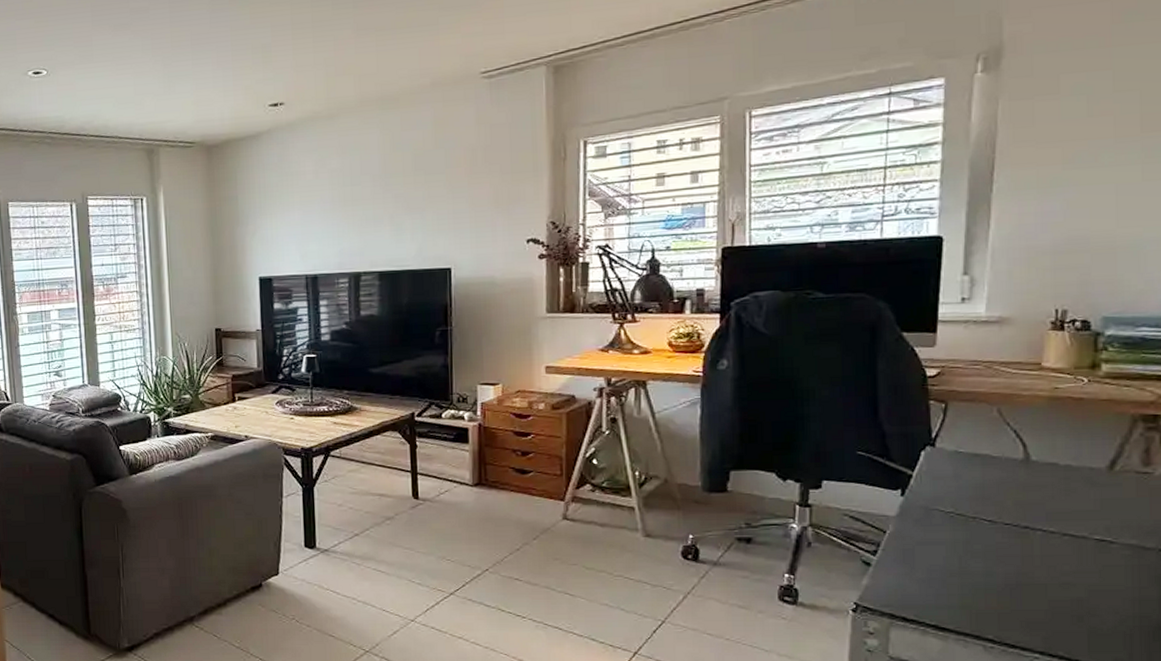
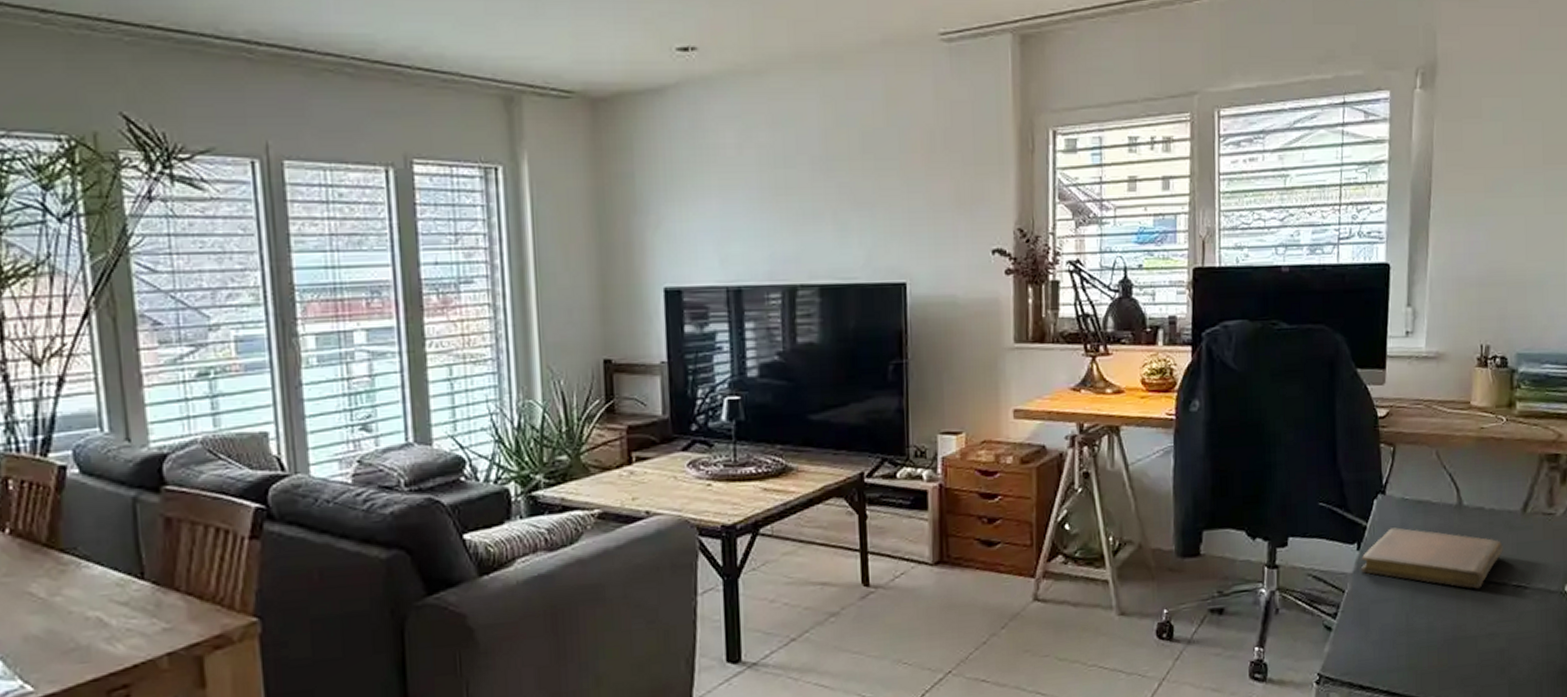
notebook: none [904,477,1082,540] -> present [1360,527,1503,589]

